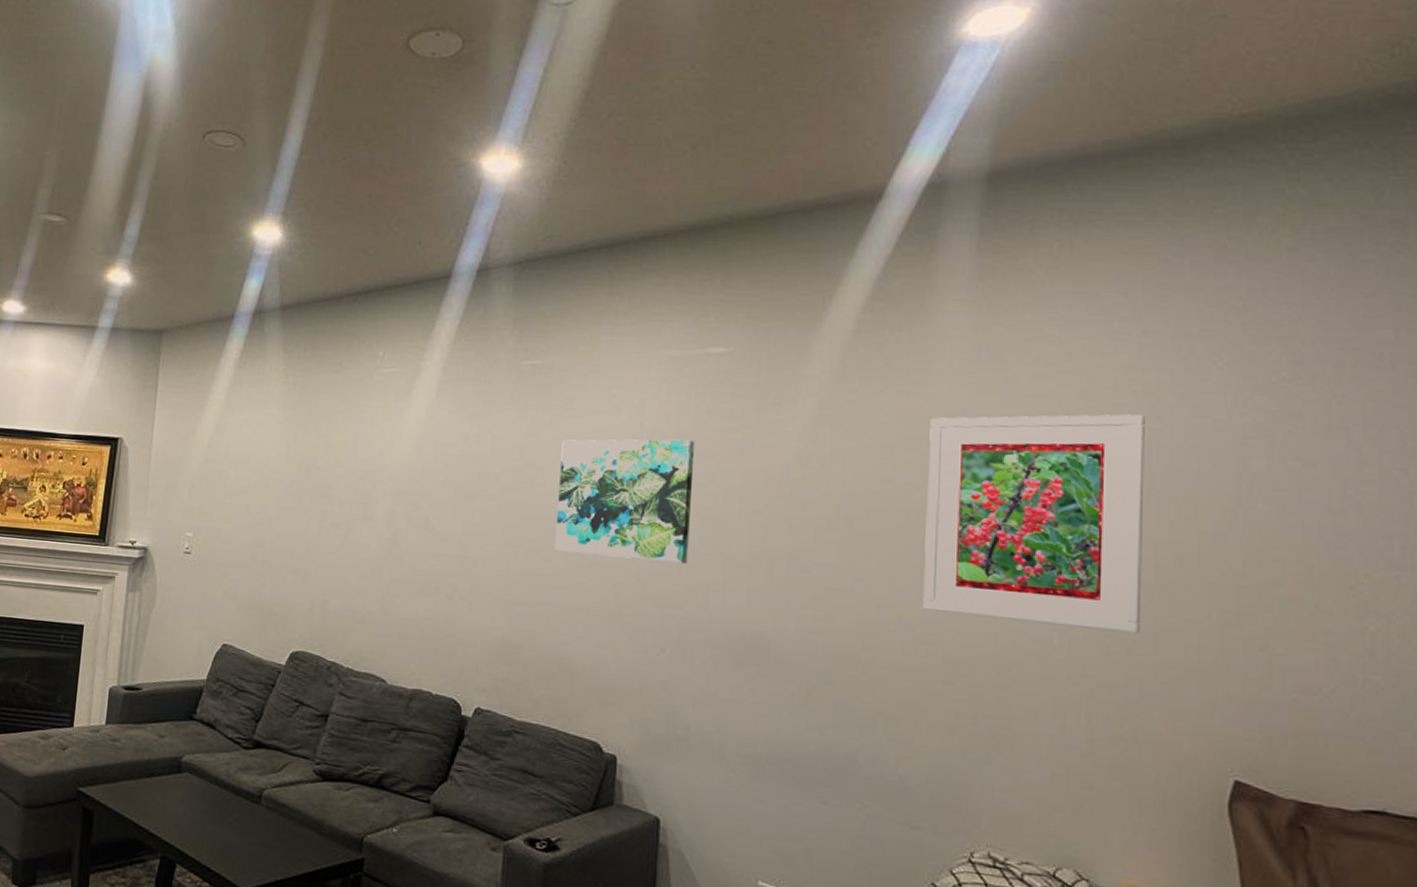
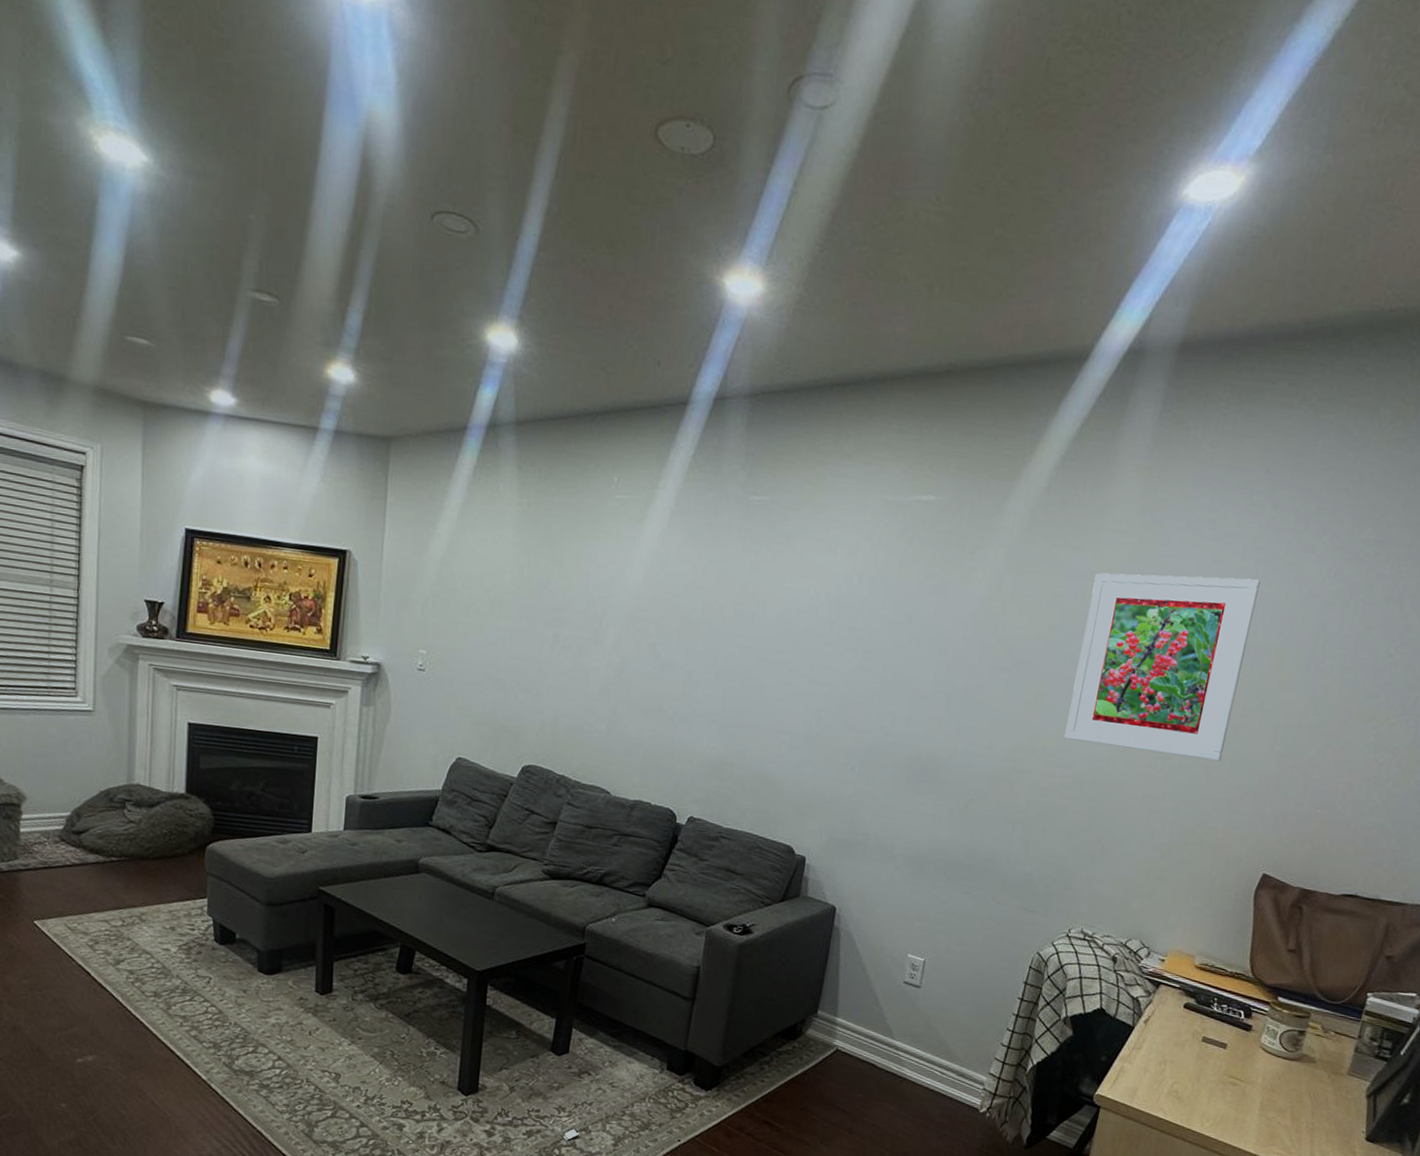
wall art: present [554,439,695,563] -> none [767,576,899,694]

